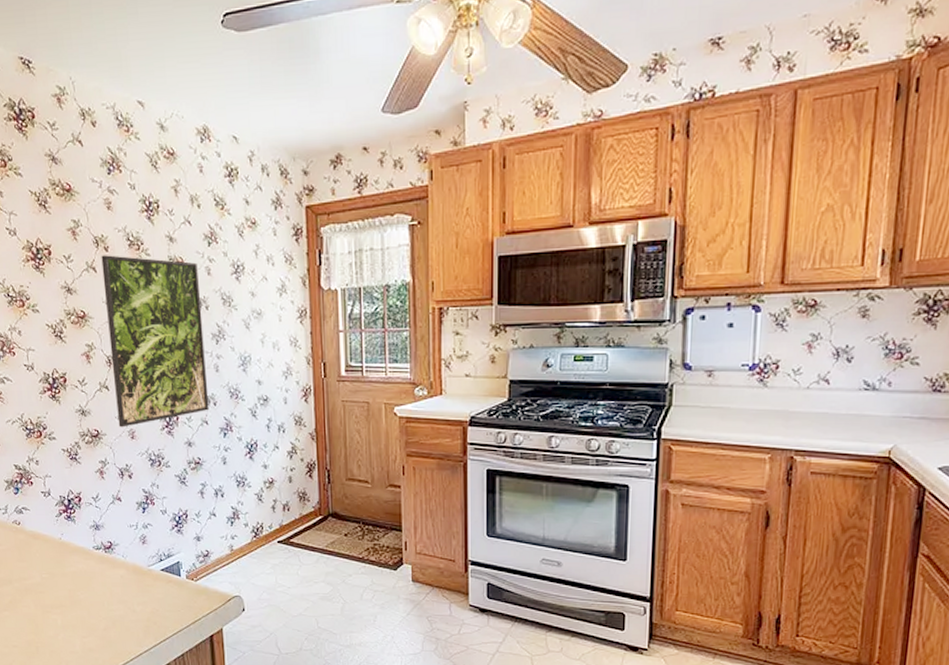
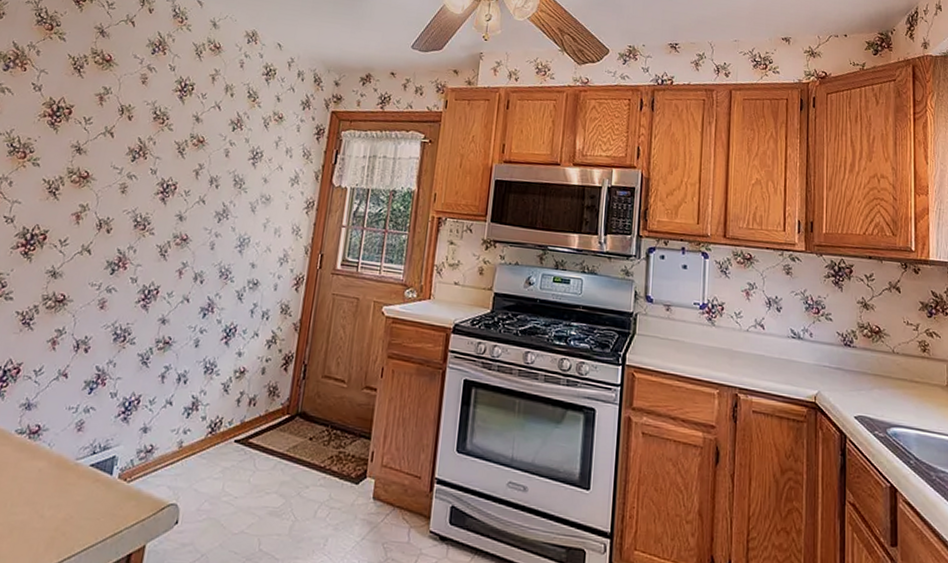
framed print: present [101,255,209,428] -> none [90,123,218,296]

